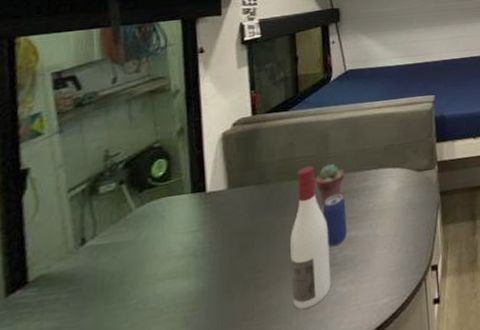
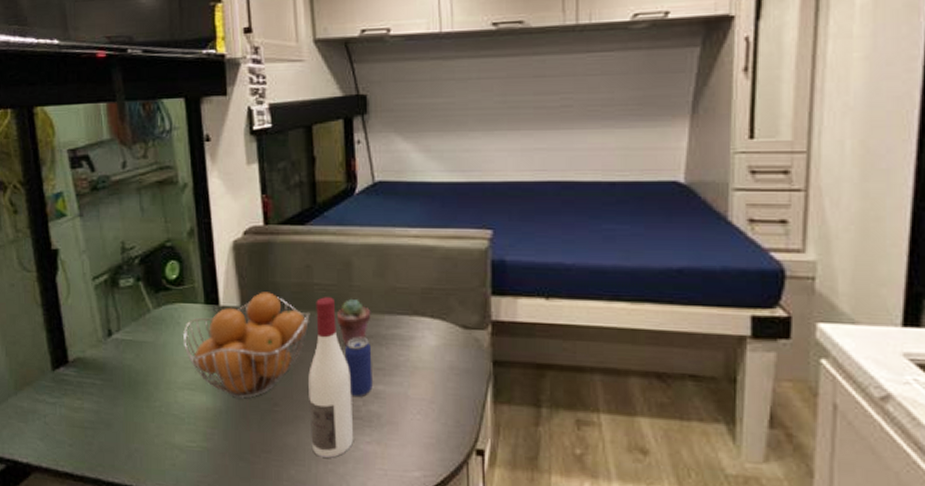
fruit basket: none [167,171,292,275] -> present [183,292,310,399]

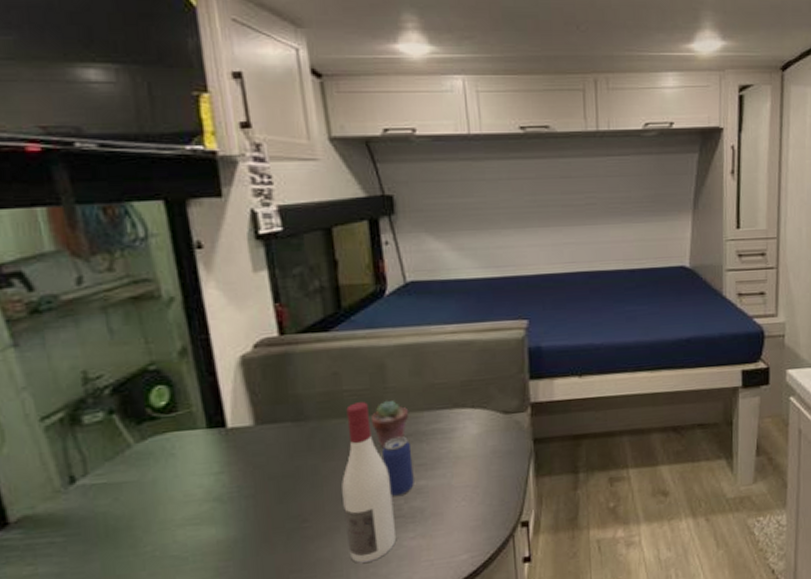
fruit basket: present [183,292,310,399] -> none [180,405,341,524]

